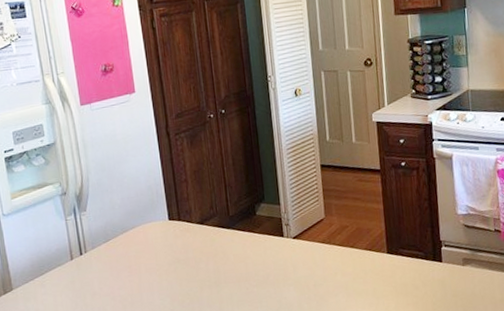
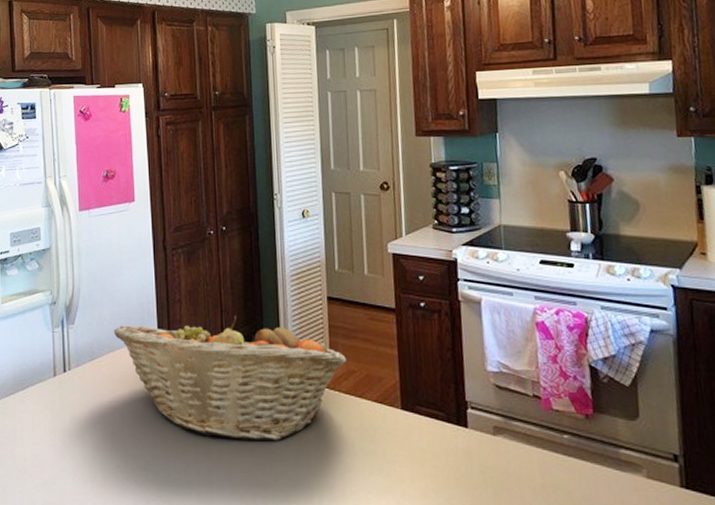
fruit basket: none [126,189,339,296] -> present [114,316,346,440]

